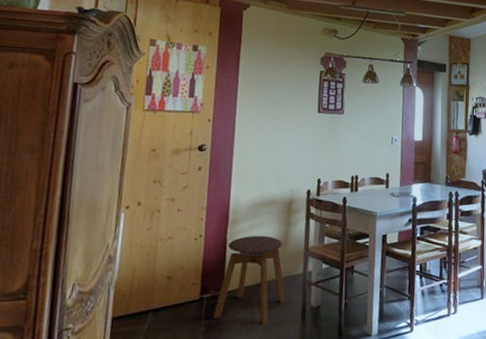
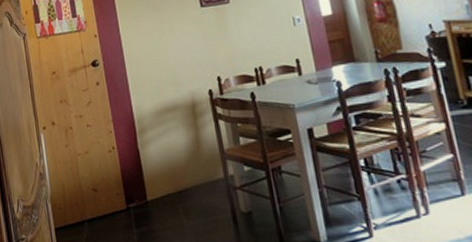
stool: present [213,235,286,324] -> none [141,141,212,232]

